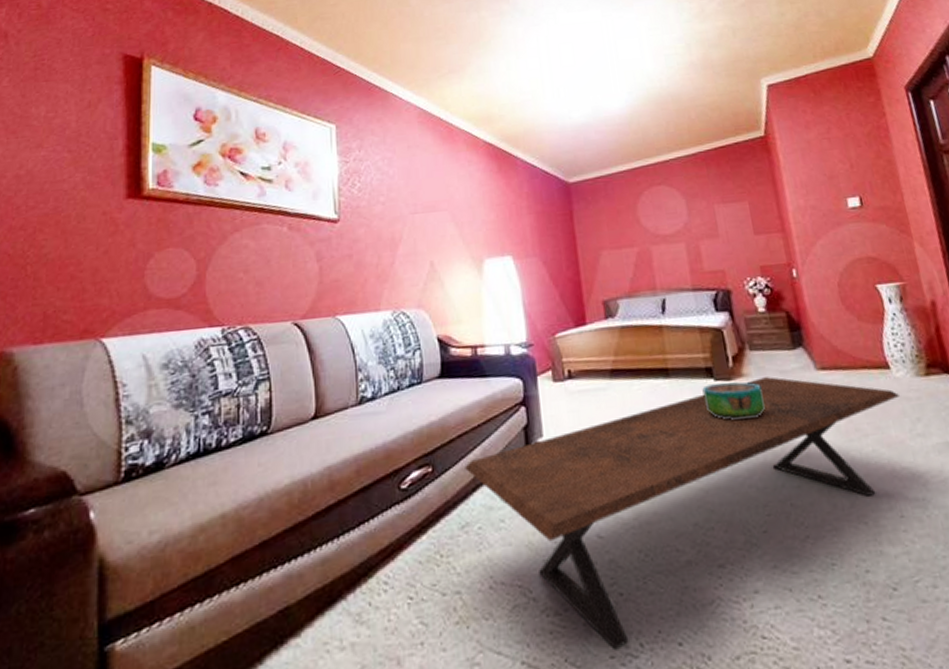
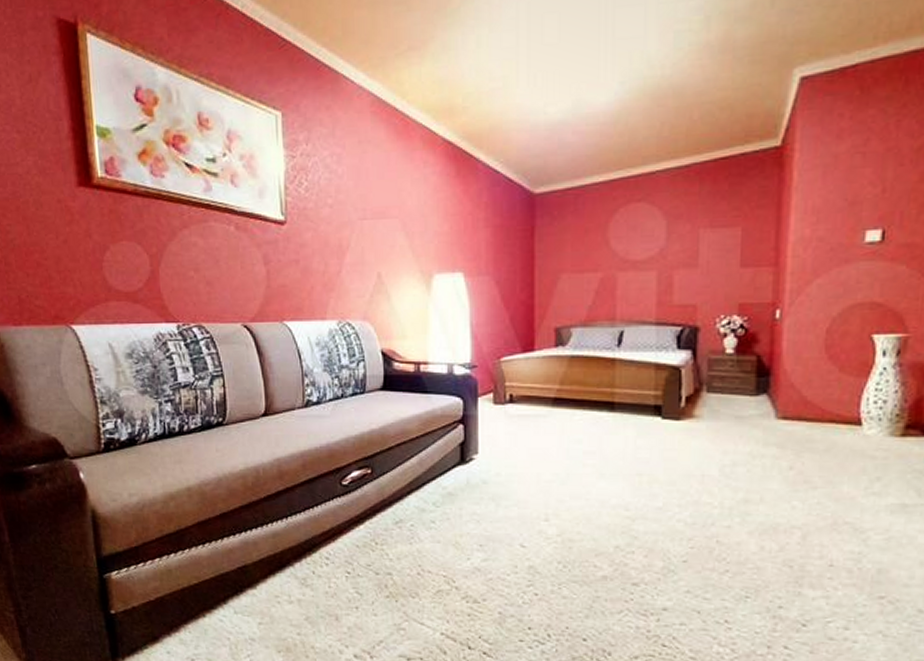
coffee table: present [465,376,899,651] -> none [401,421,864,636]
decorative bowl: present [702,381,765,421] -> none [647,422,711,460]

